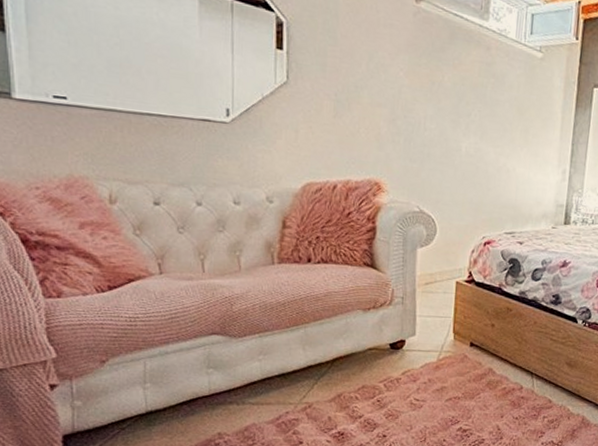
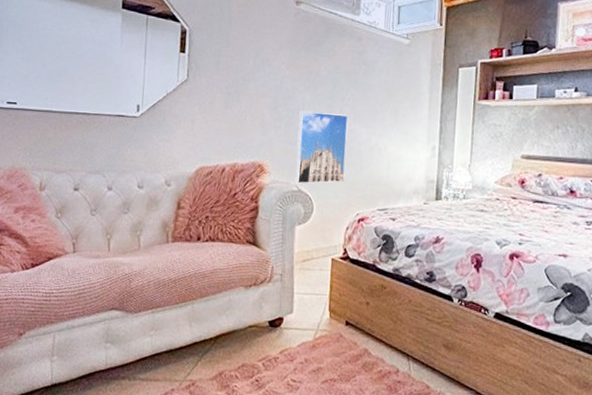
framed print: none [416,124,475,205] -> present [295,110,349,184]

